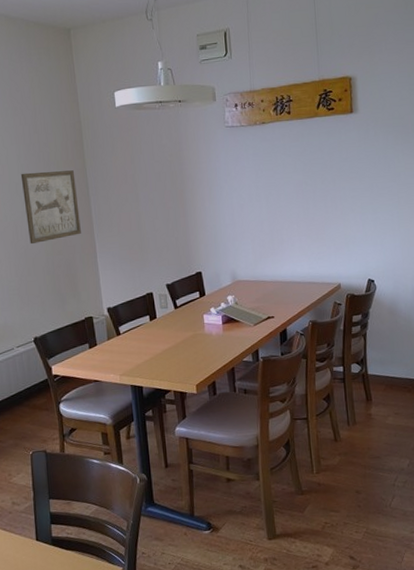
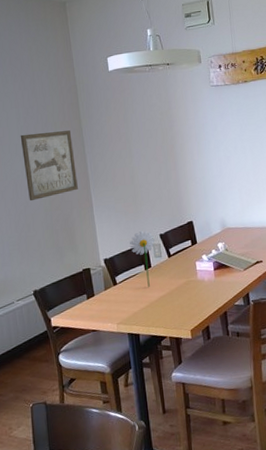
flower: none [134,279,161,339] -> present [130,230,154,287]

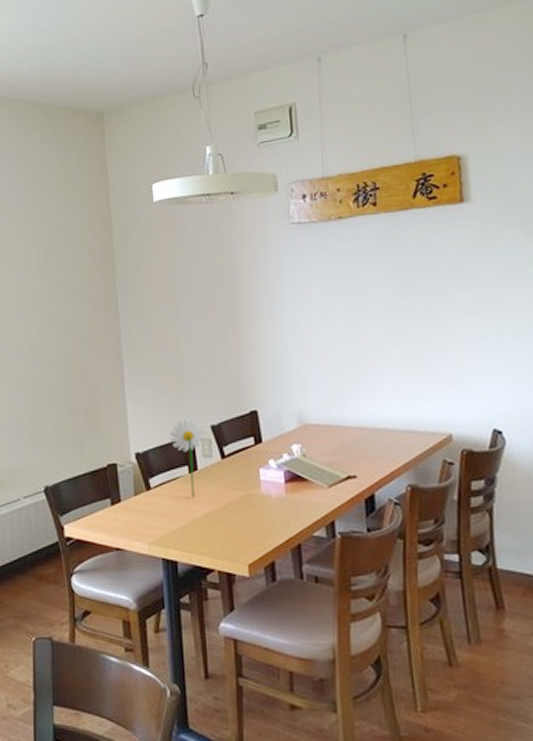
wall art: present [20,130,78,202] -> none [39,279,107,369]

